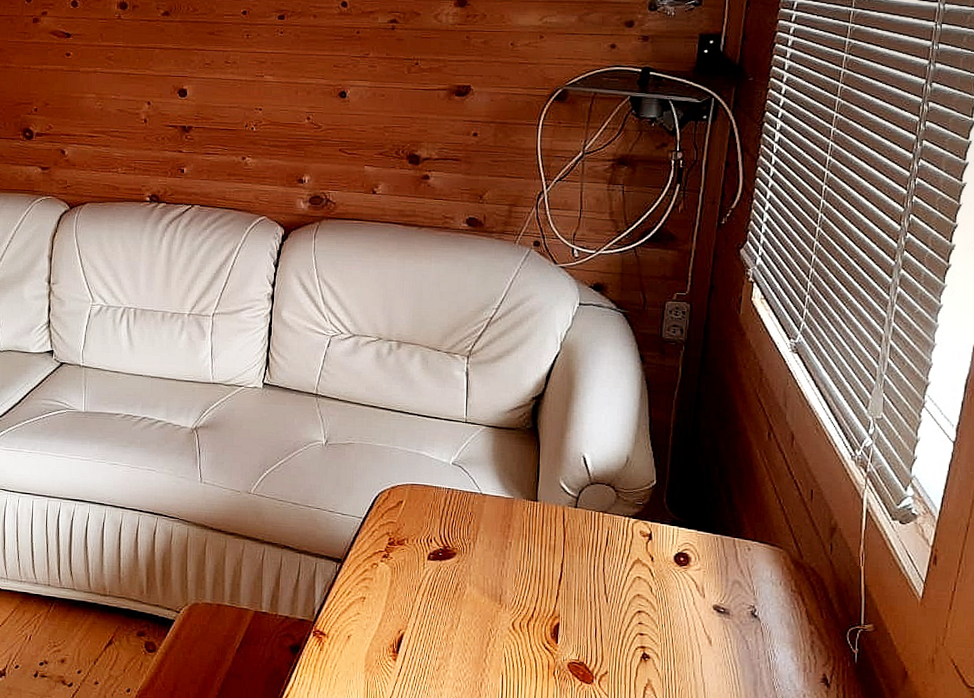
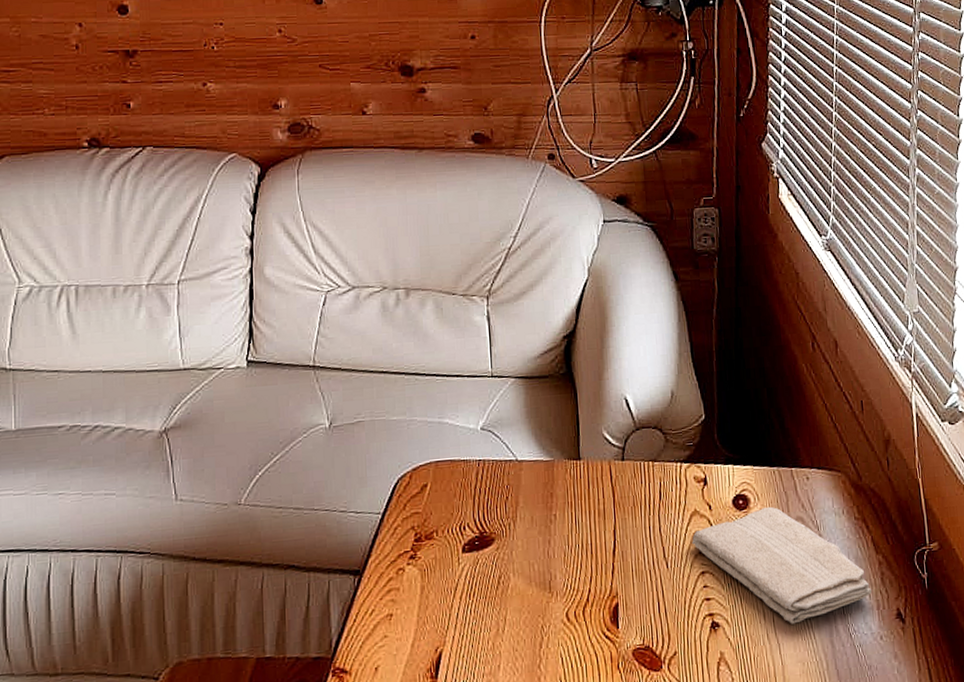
washcloth: none [631,567,800,669] -> present [691,506,872,624]

